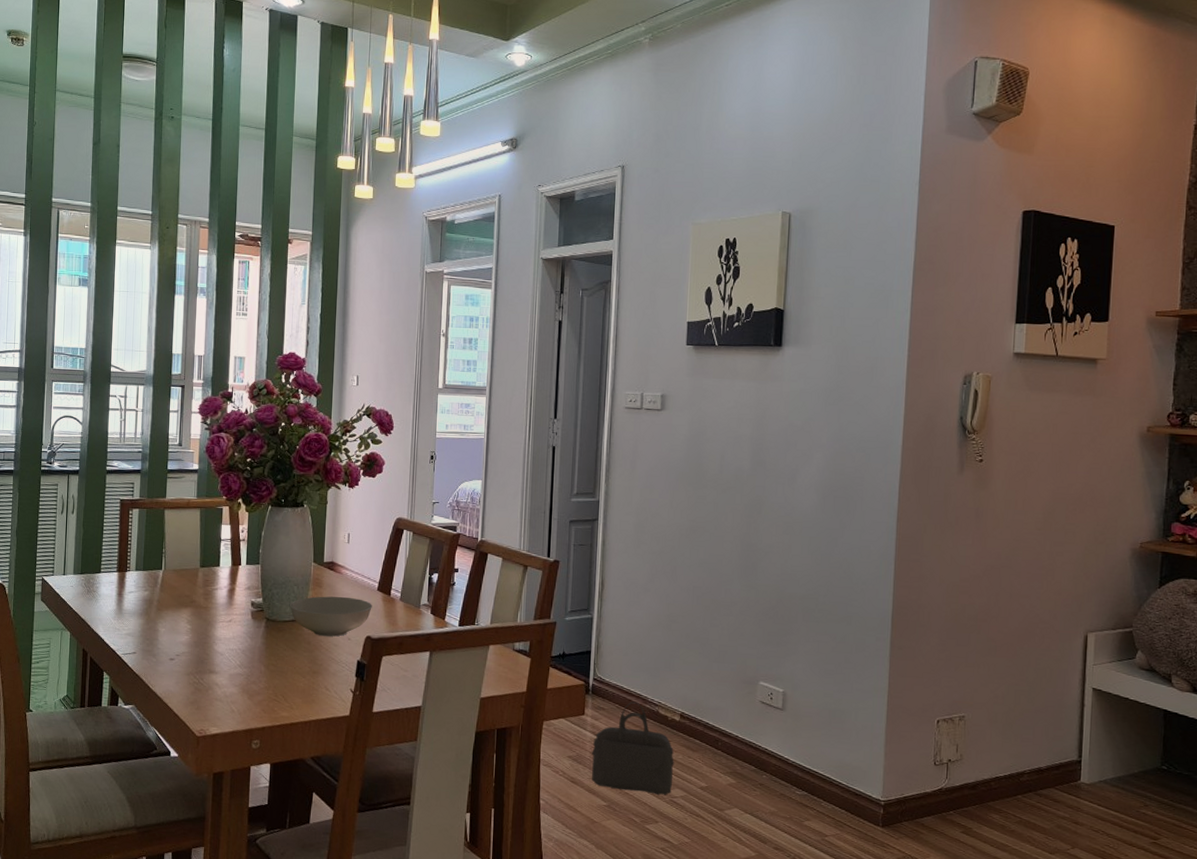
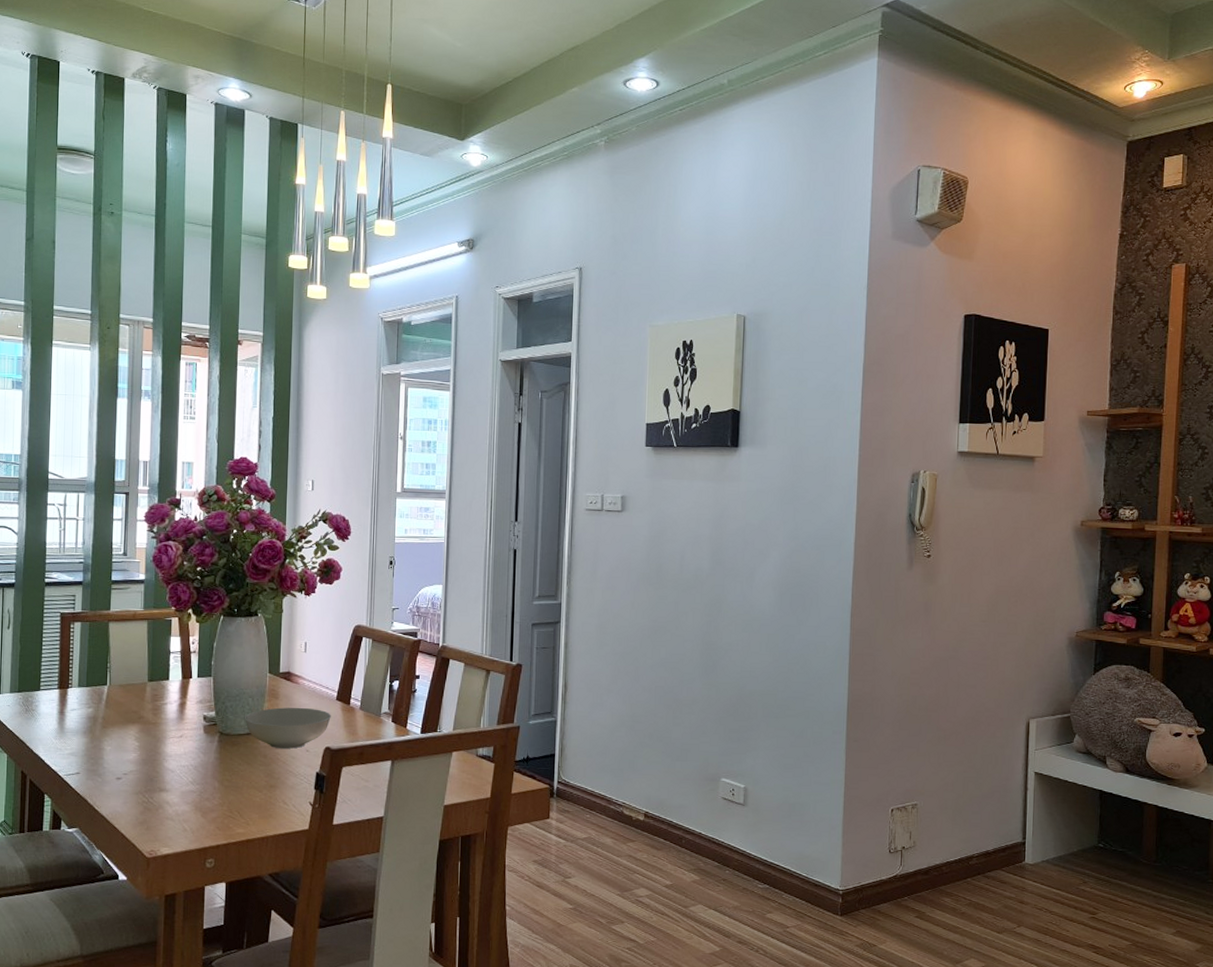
handbag: present [592,701,674,795] -> none [557,803,639,895]

